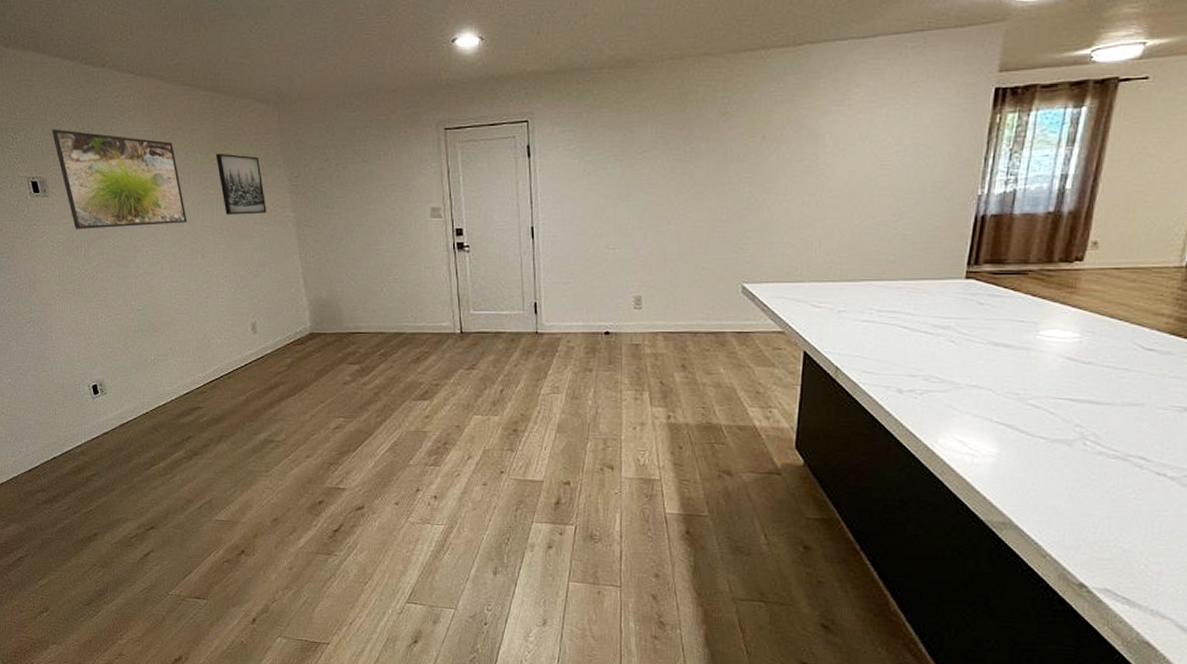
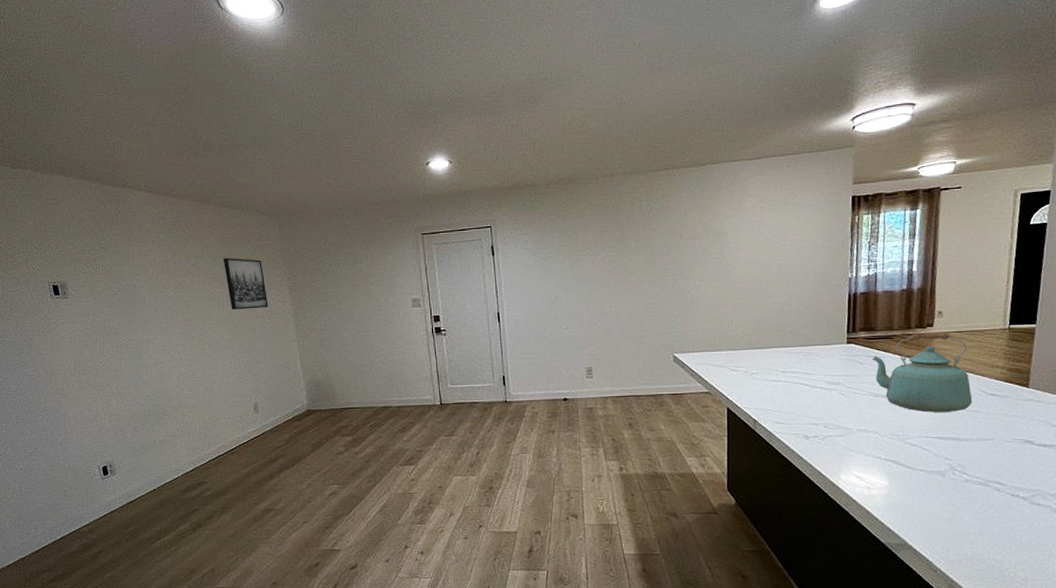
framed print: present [52,129,187,229] -> none [74,239,196,326]
kettle: none [995,267,1126,369] -> present [871,332,973,412]

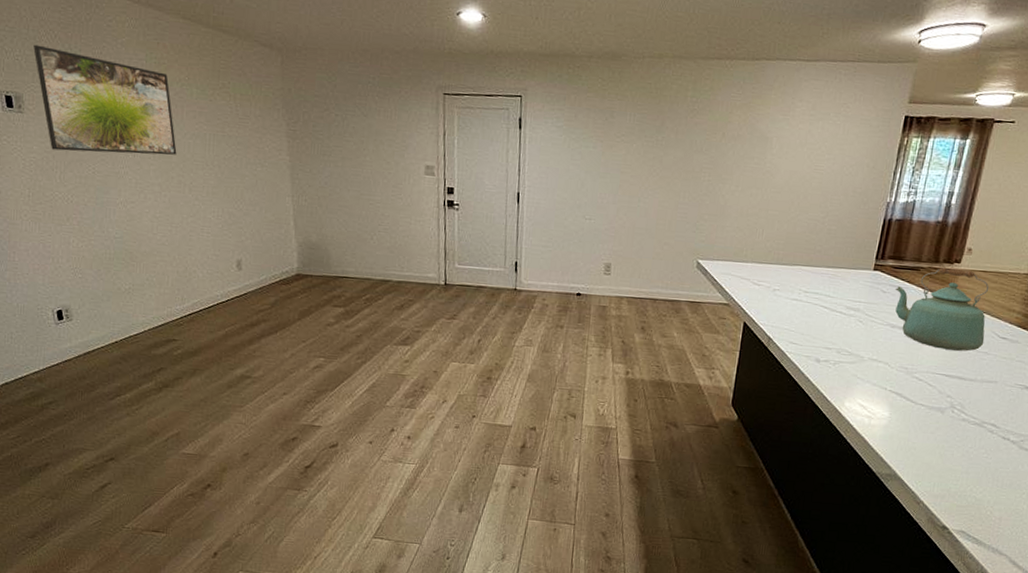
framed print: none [74,239,196,326] -> present [33,44,177,155]
wall art: present [223,257,268,310] -> none [212,90,262,154]

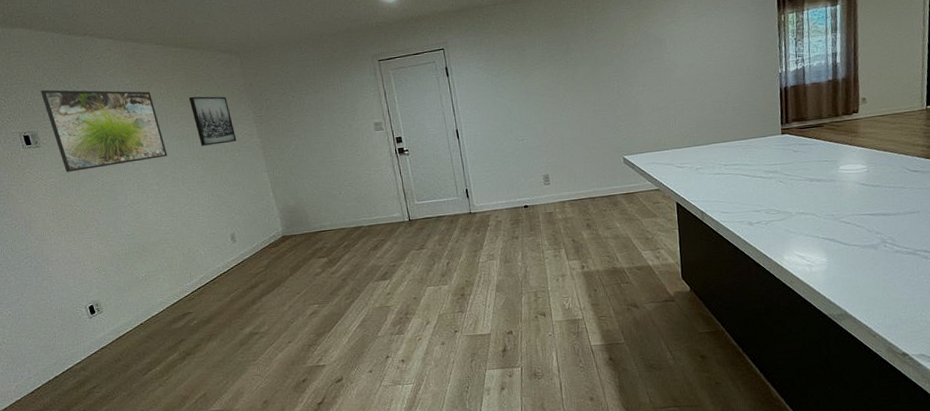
wall art: none [212,90,262,154] -> present [188,96,237,146]
kettle: present [895,267,990,351] -> none [805,117,898,192]

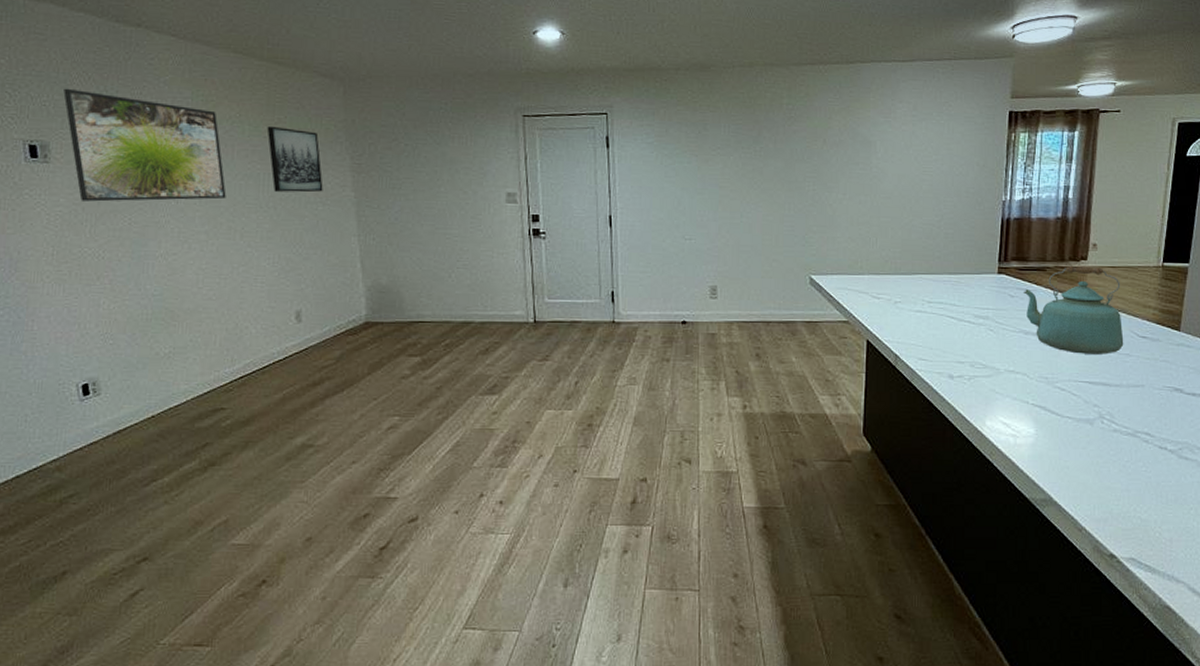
kettle: none [805,117,898,192] -> present [1023,265,1124,354]

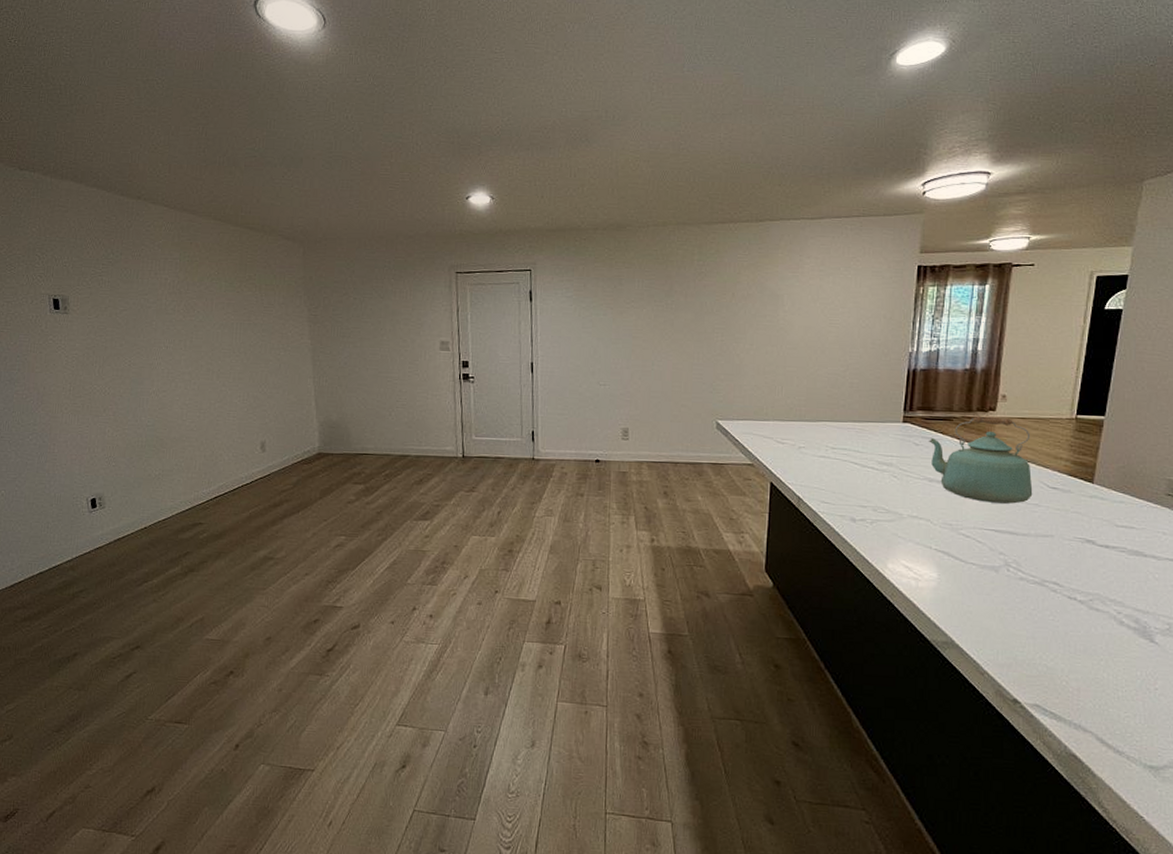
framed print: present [63,88,227,202] -> none [80,251,206,347]
wall art: present [267,125,323,193] -> none [239,282,285,340]

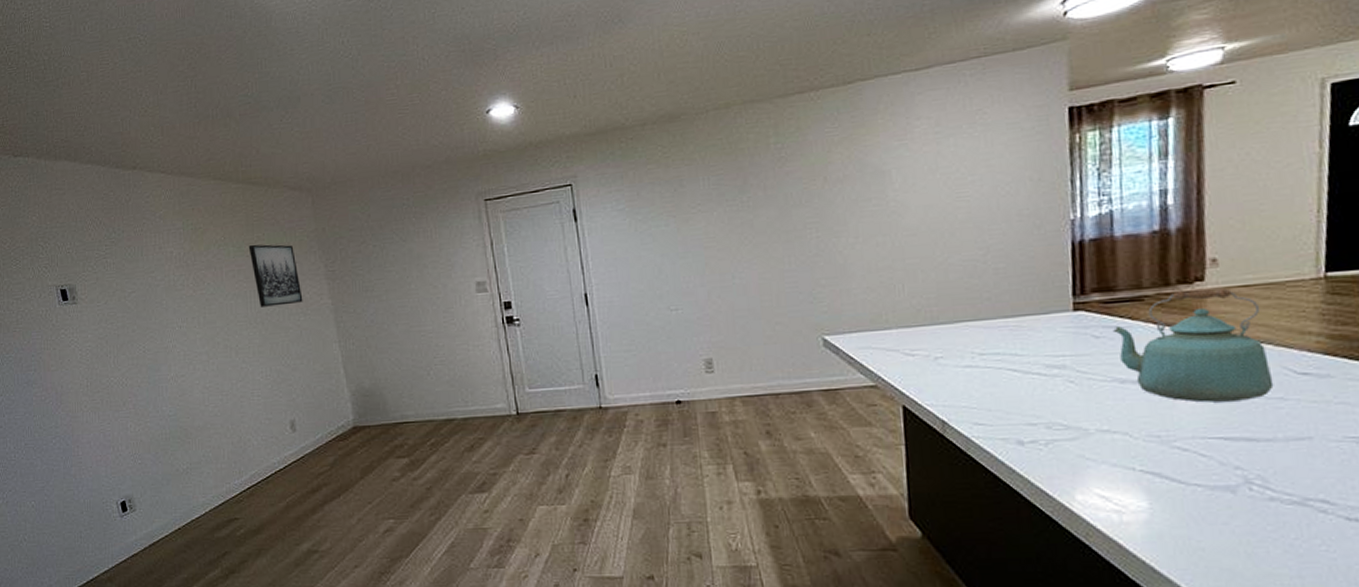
wall art: none [239,282,285,340] -> present [248,244,303,307]

